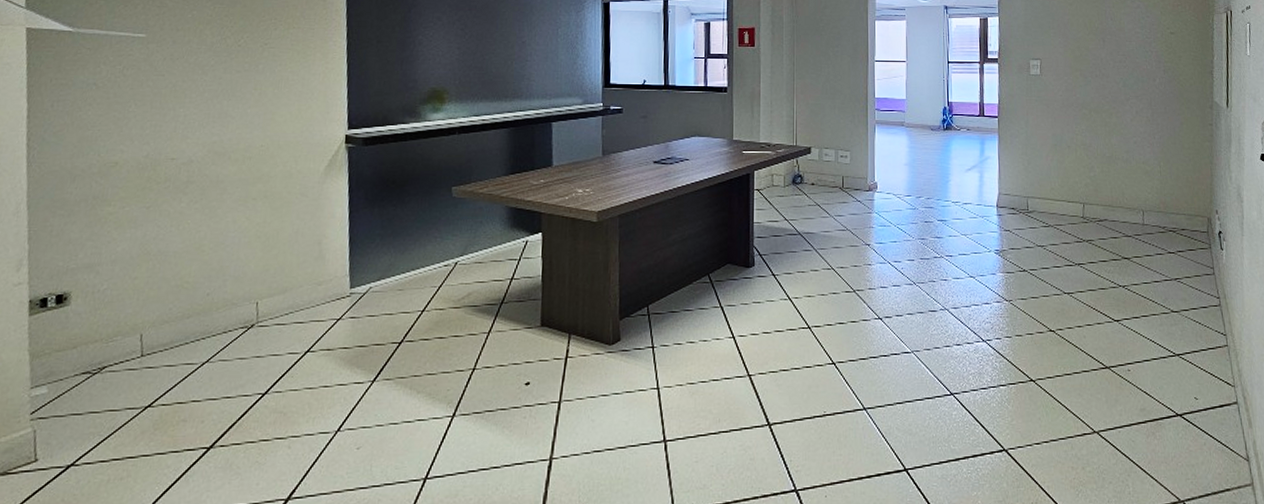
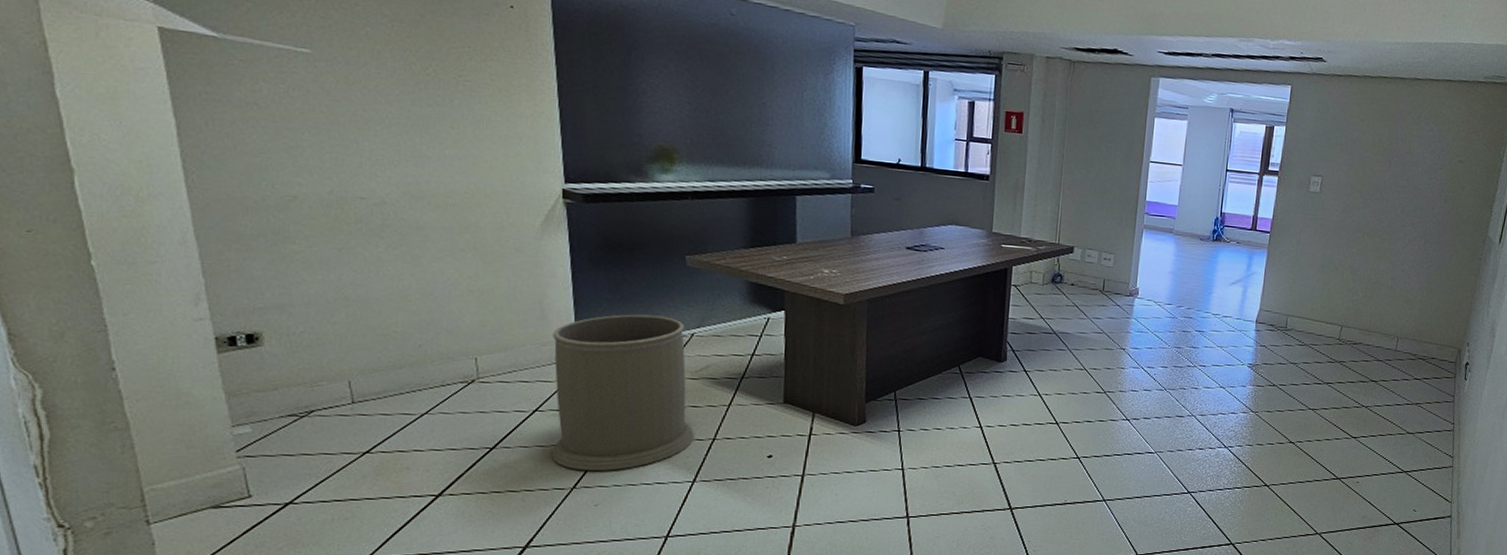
trash can: none [319,247,455,412] -> present [551,314,694,472]

